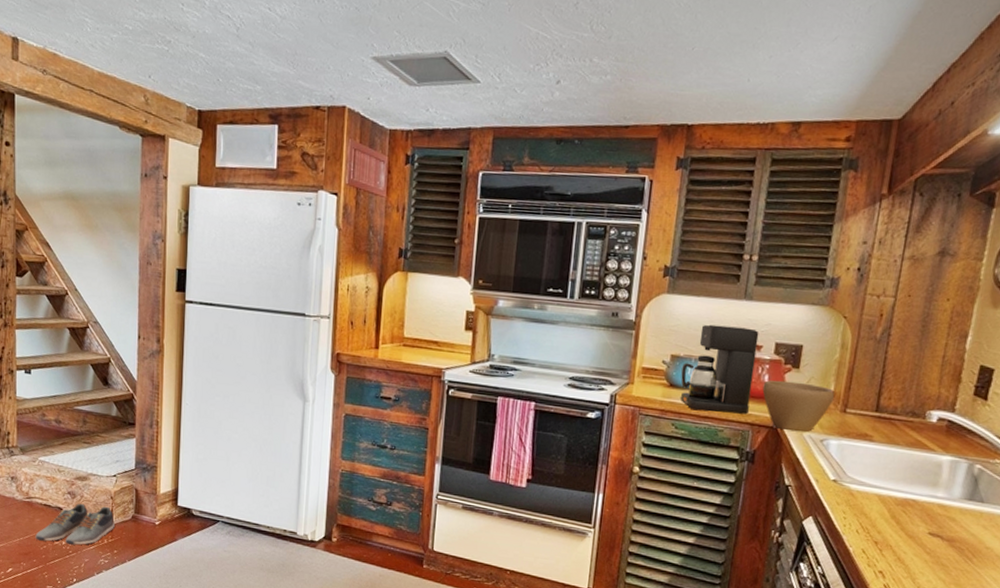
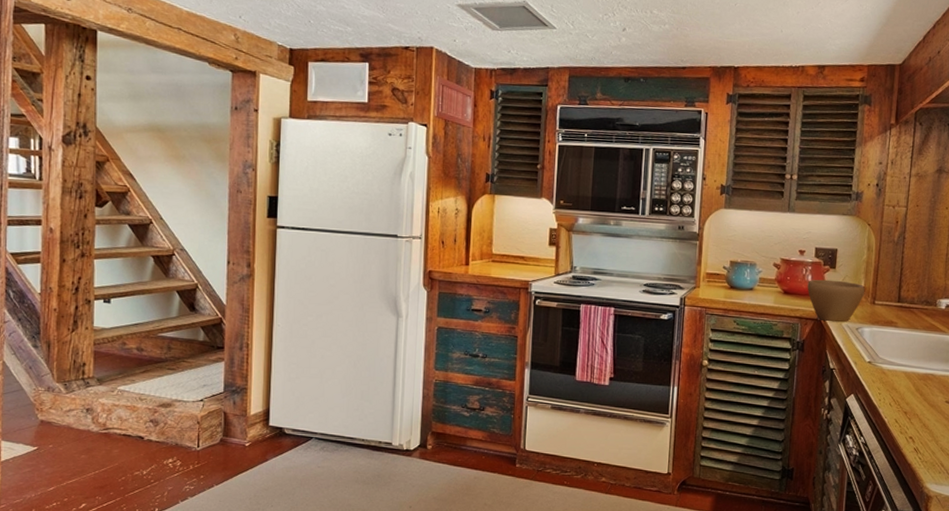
shoe: present [35,503,115,545] -> none [113,430,201,474]
coffee maker: present [680,324,759,415] -> none [739,234,802,310]

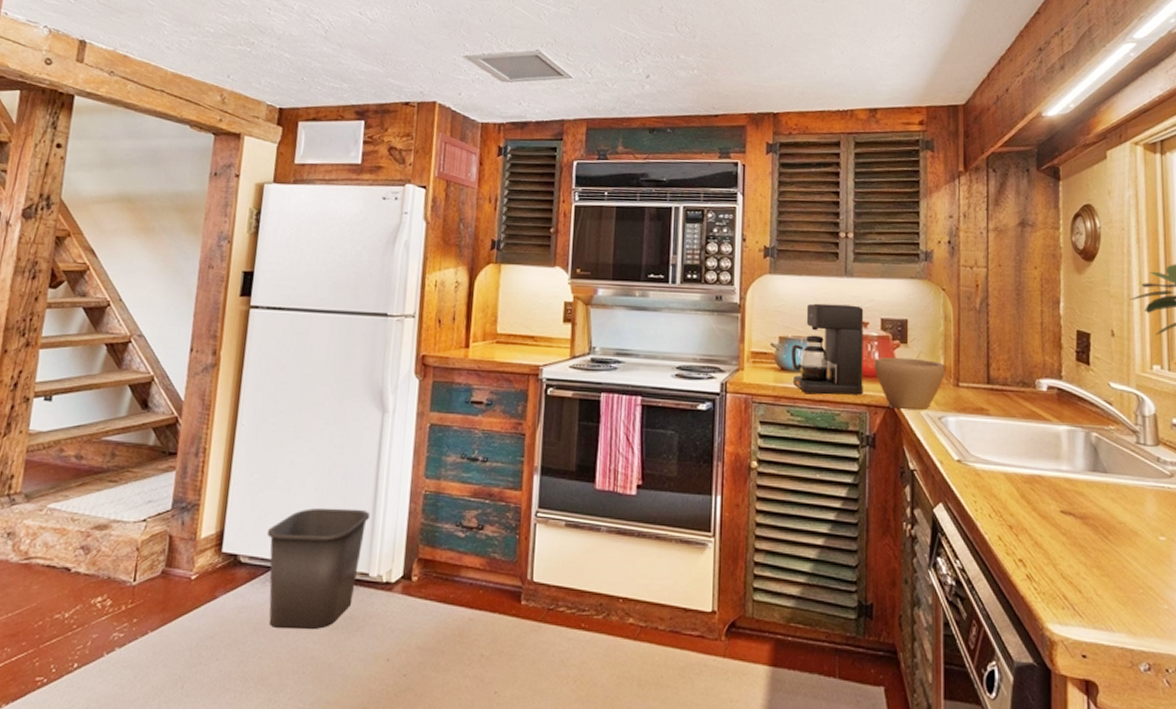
waste bin: none [306,392,390,484] -> present [268,508,369,629]
coffee maker: none [739,234,802,310] -> present [791,303,864,395]

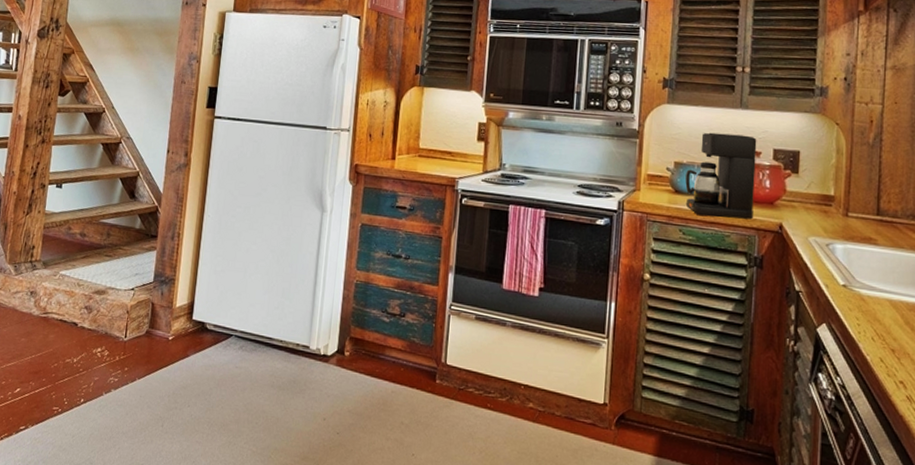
waste bin: present [268,508,369,629] -> none [228,288,310,389]
bowl: present [874,357,946,411] -> none [765,185,836,237]

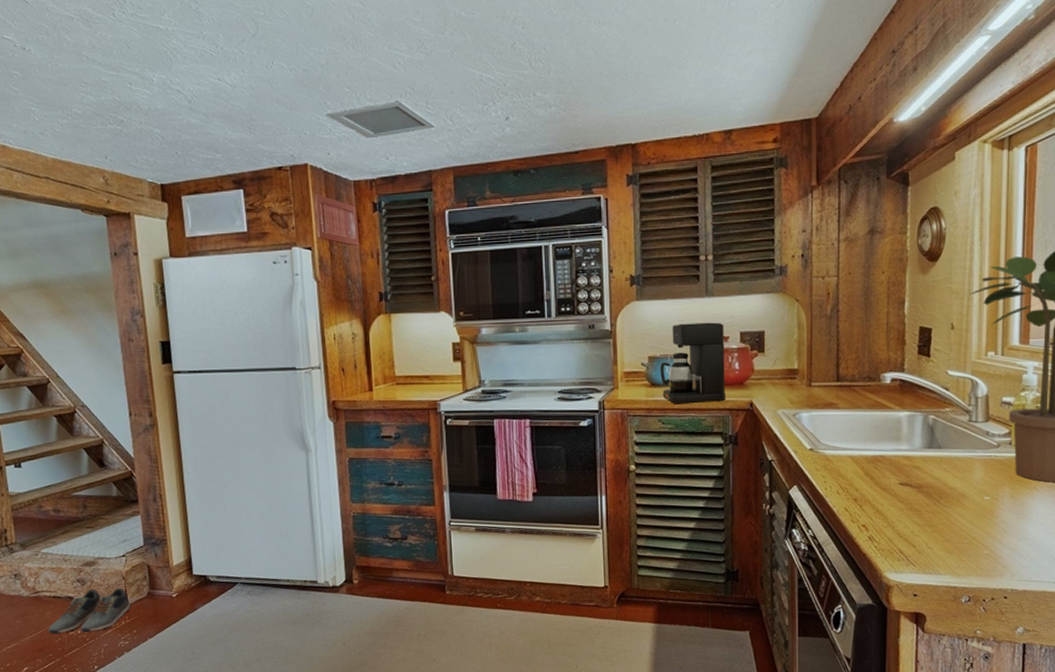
shoe: none [47,318,129,363] -> present [48,587,131,634]

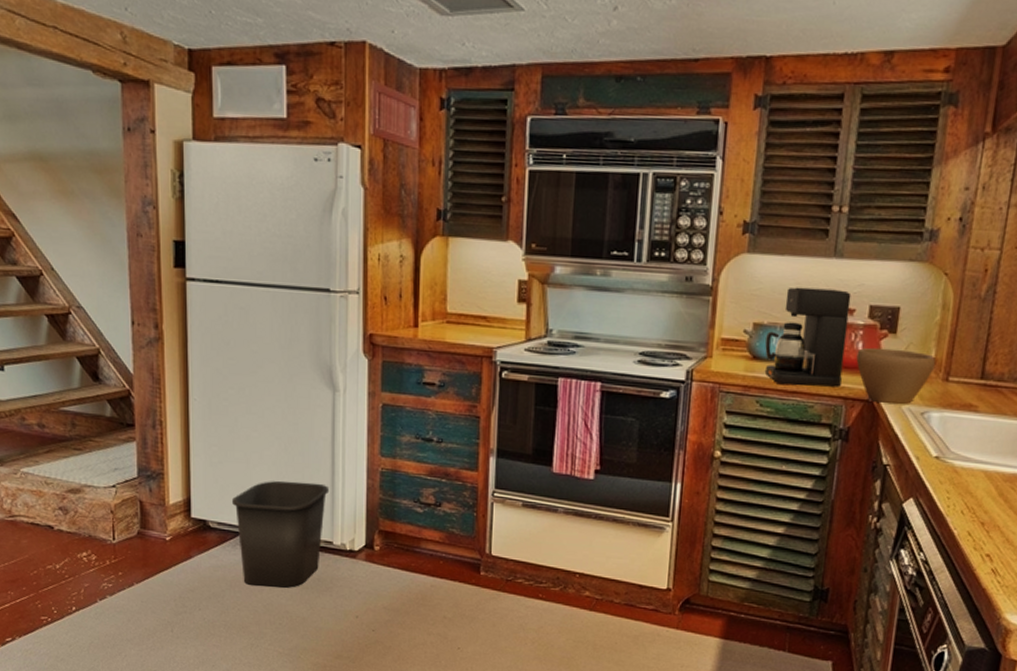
shoe: present [48,587,131,634] -> none [23,520,117,569]
waste bin: none [228,532,310,627] -> present [232,481,328,588]
bowl: none [735,365,800,411] -> present [856,347,936,405]

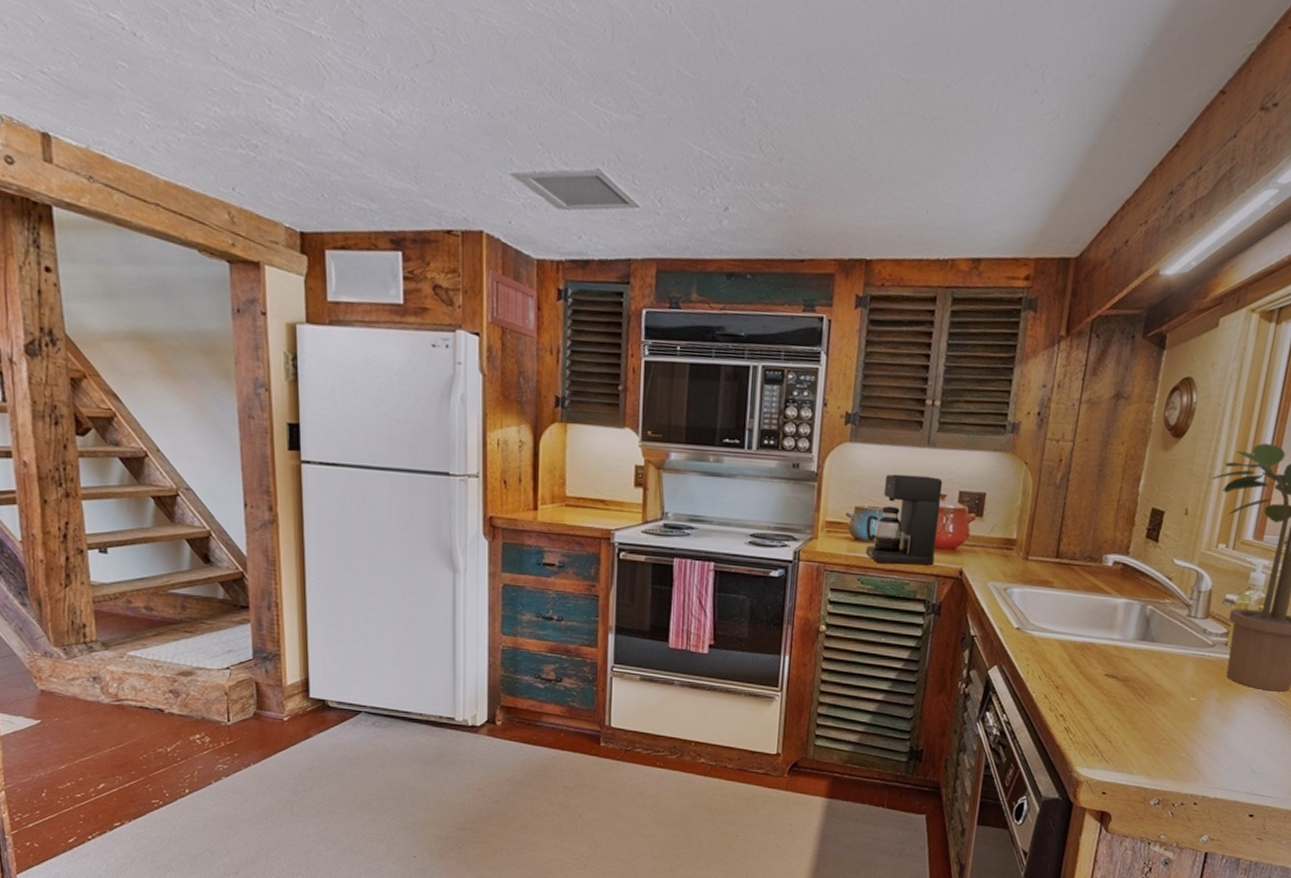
waste bin: present [232,481,328,588] -> none [352,660,450,764]
bowl: present [856,347,936,405] -> none [947,529,1017,582]

